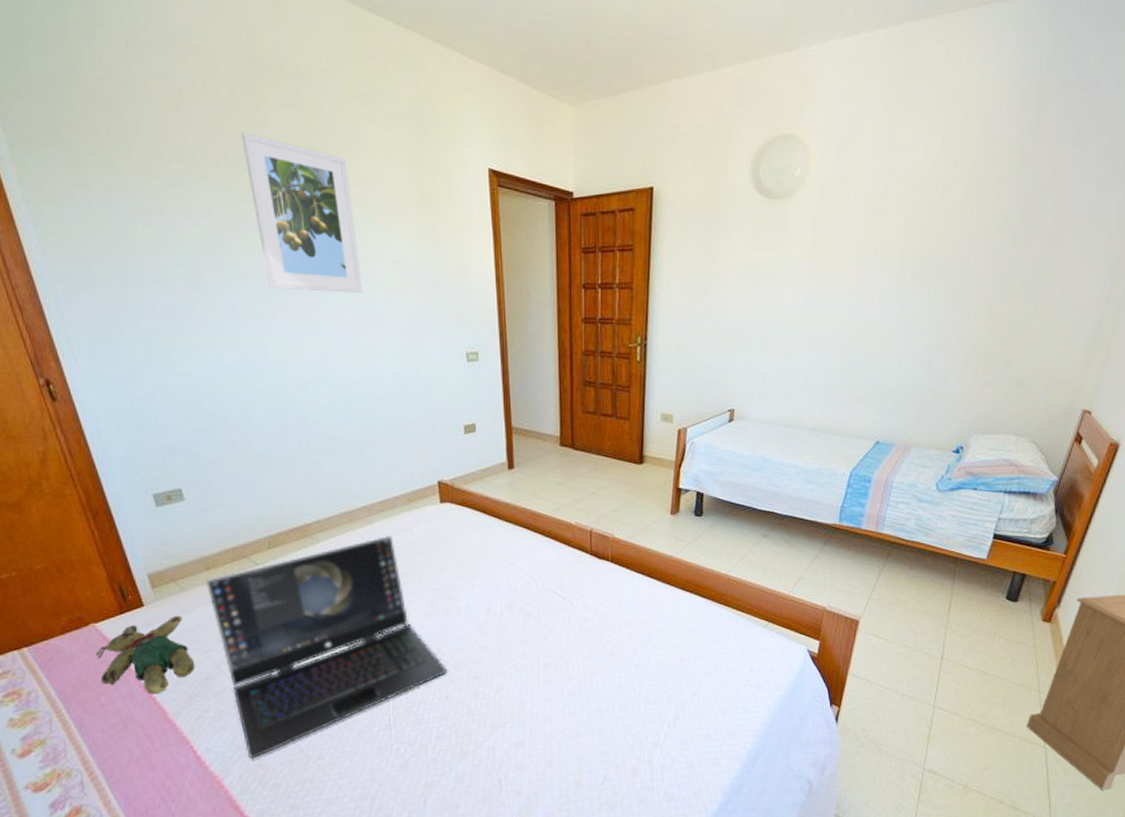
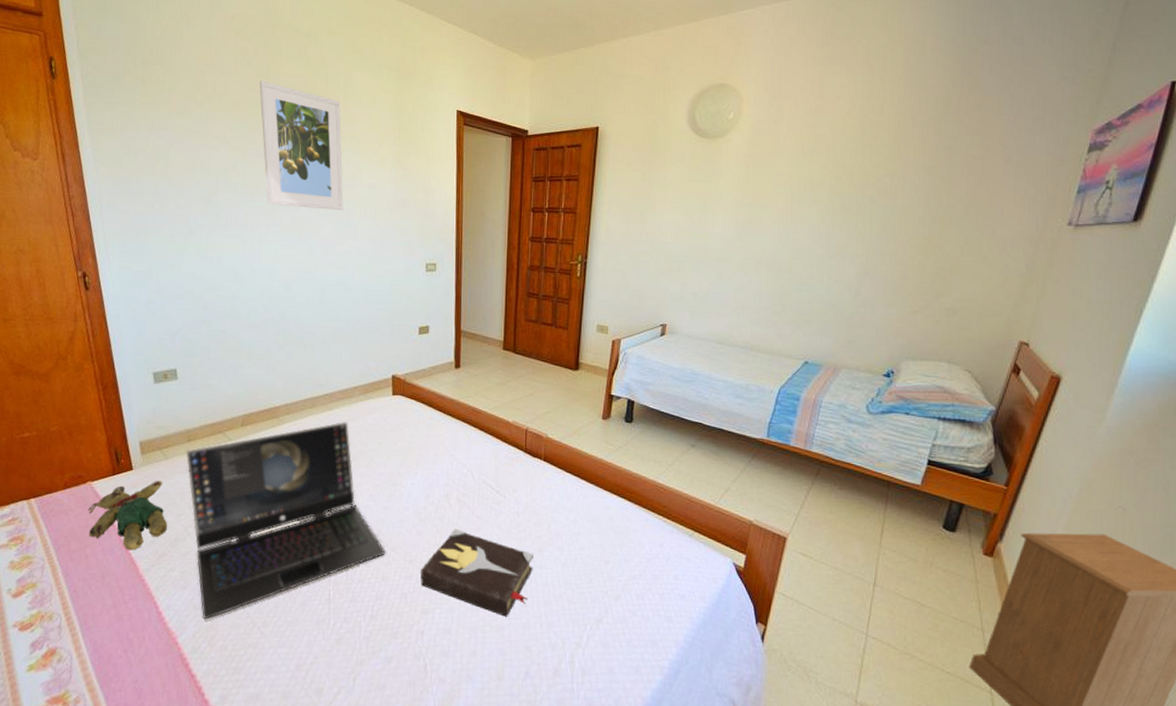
hardback book: none [487,639,606,724] -> present [420,528,533,617]

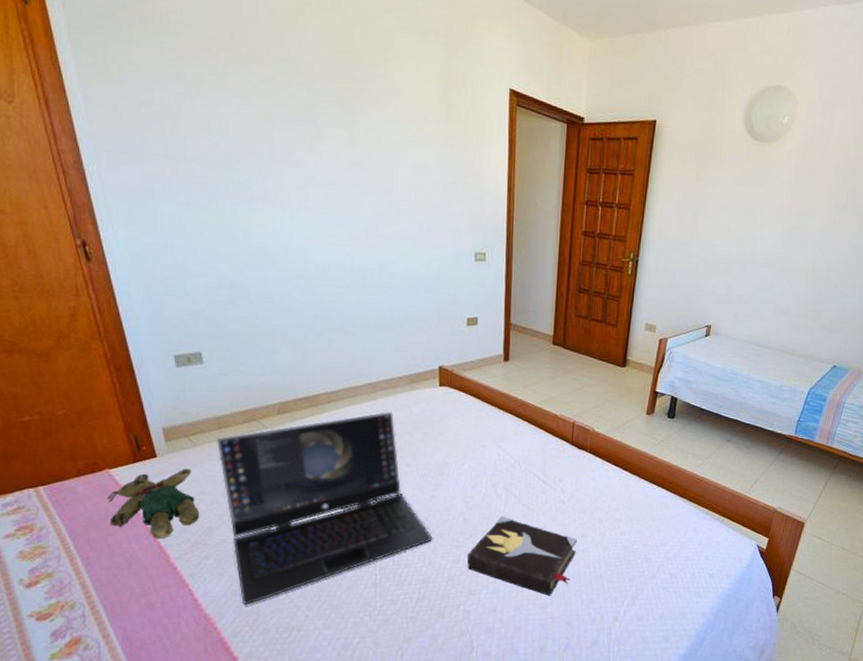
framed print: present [259,81,344,211] -> none [286,32,386,190]

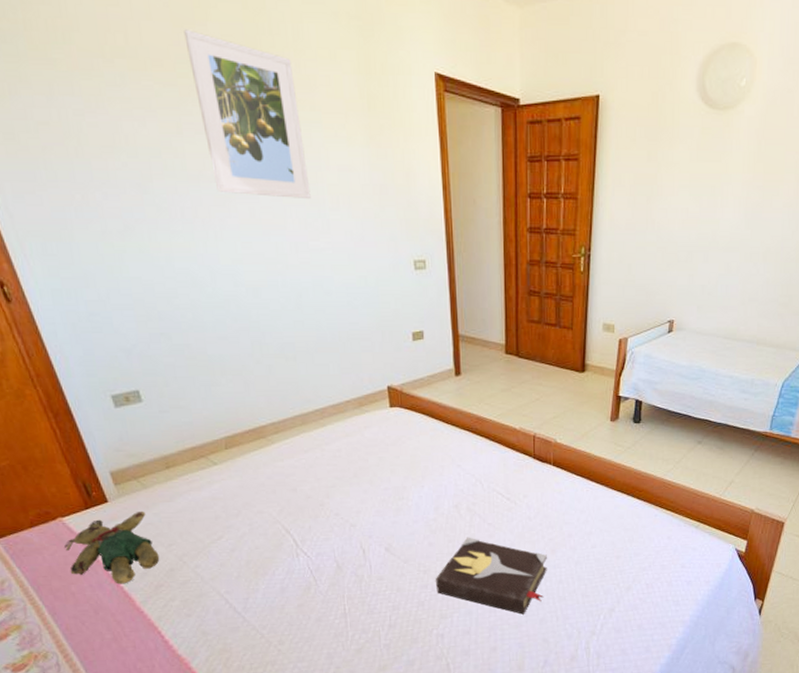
laptop: present [217,411,433,605] -> none [167,437,399,644]
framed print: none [286,32,386,190] -> present [184,29,311,200]

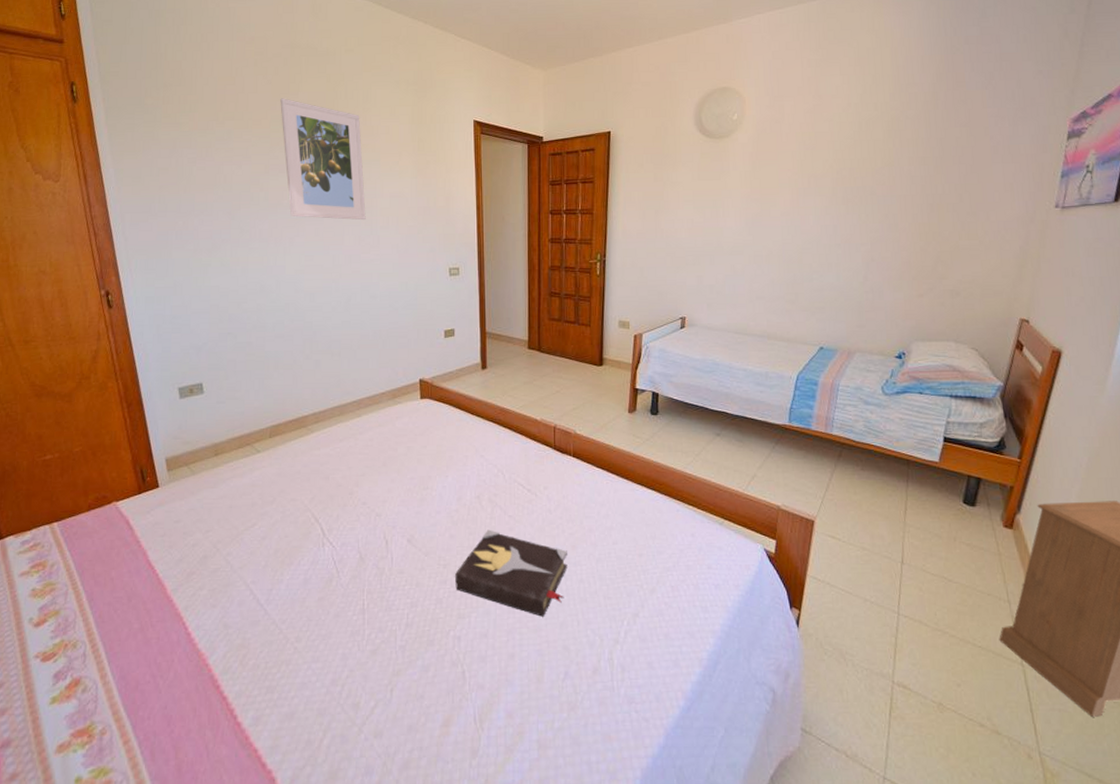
teddy bear: present [64,511,160,584] -> none [113,496,196,571]

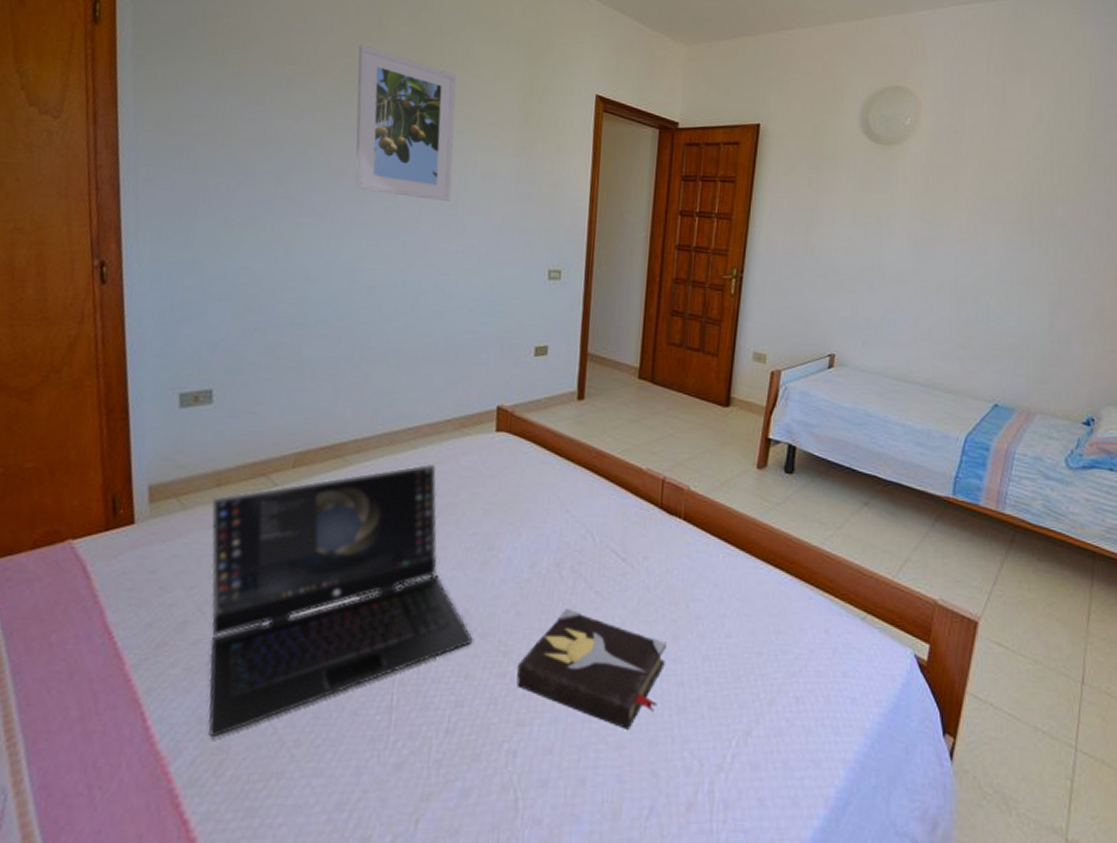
laptop: none [214,427,419,638] -> present [208,463,473,738]

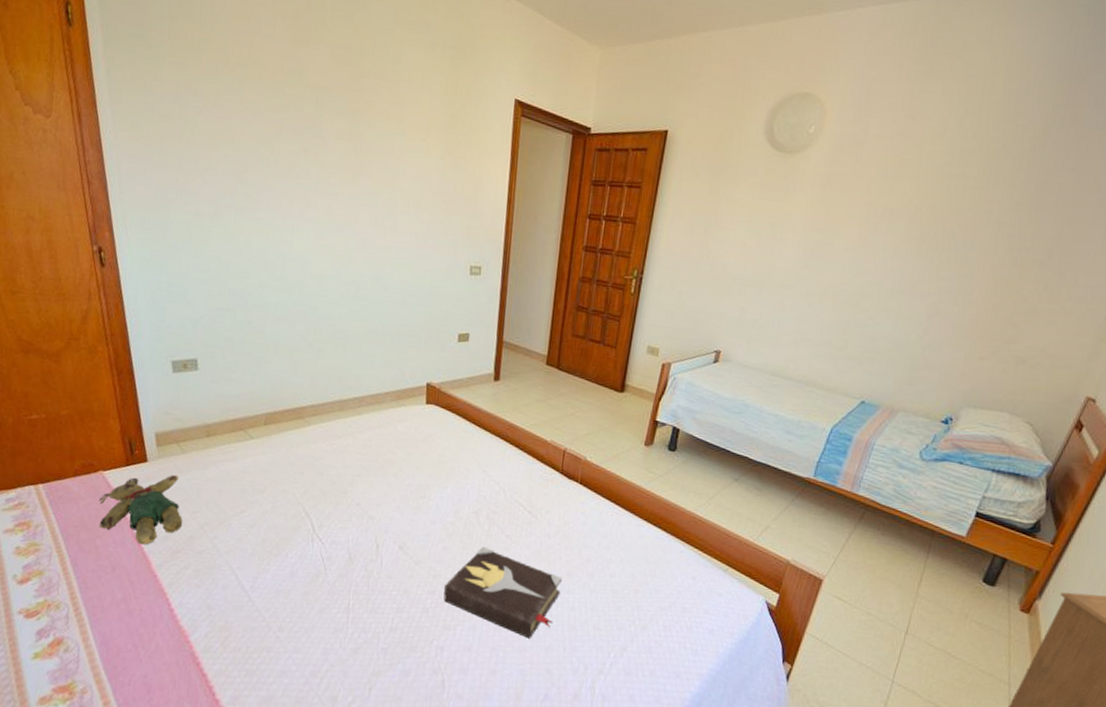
teddy bear: none [57,538,175,638] -> present [99,474,183,545]
laptop: present [208,463,473,738] -> none [205,427,410,620]
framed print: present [355,45,457,202] -> none [299,47,388,201]

